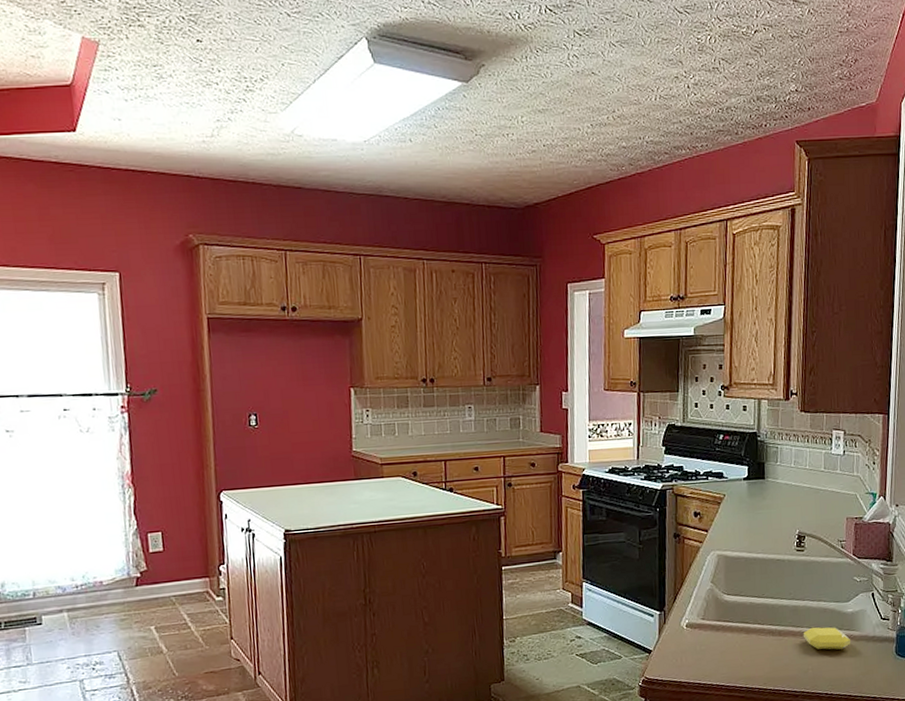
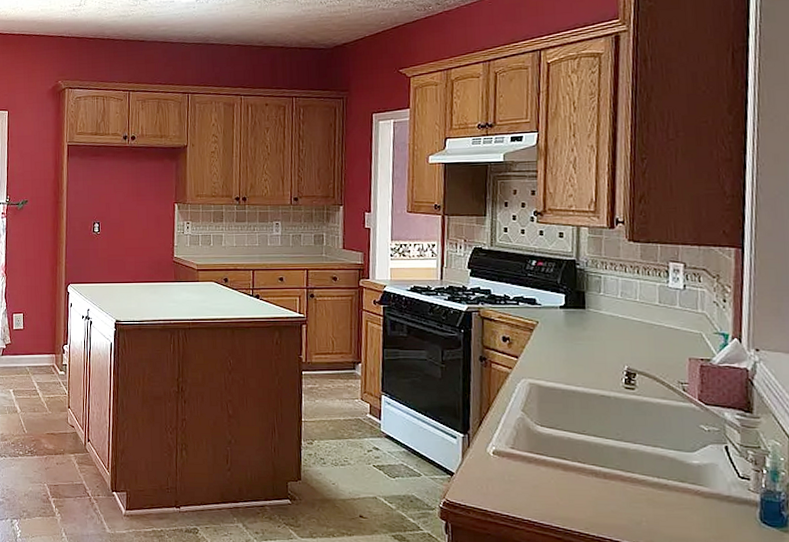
soap bar: present [803,627,850,650] -> none [634,474,697,505]

